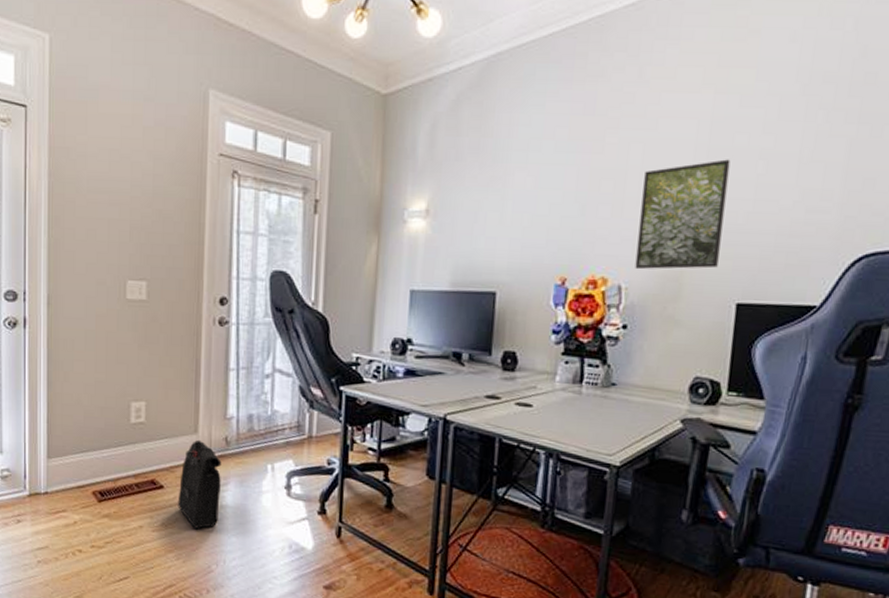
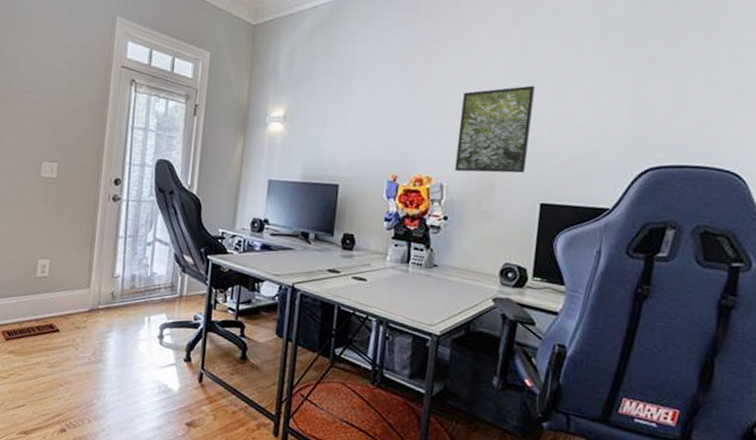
backpack: present [177,439,222,529] -> none [69,293,108,368]

